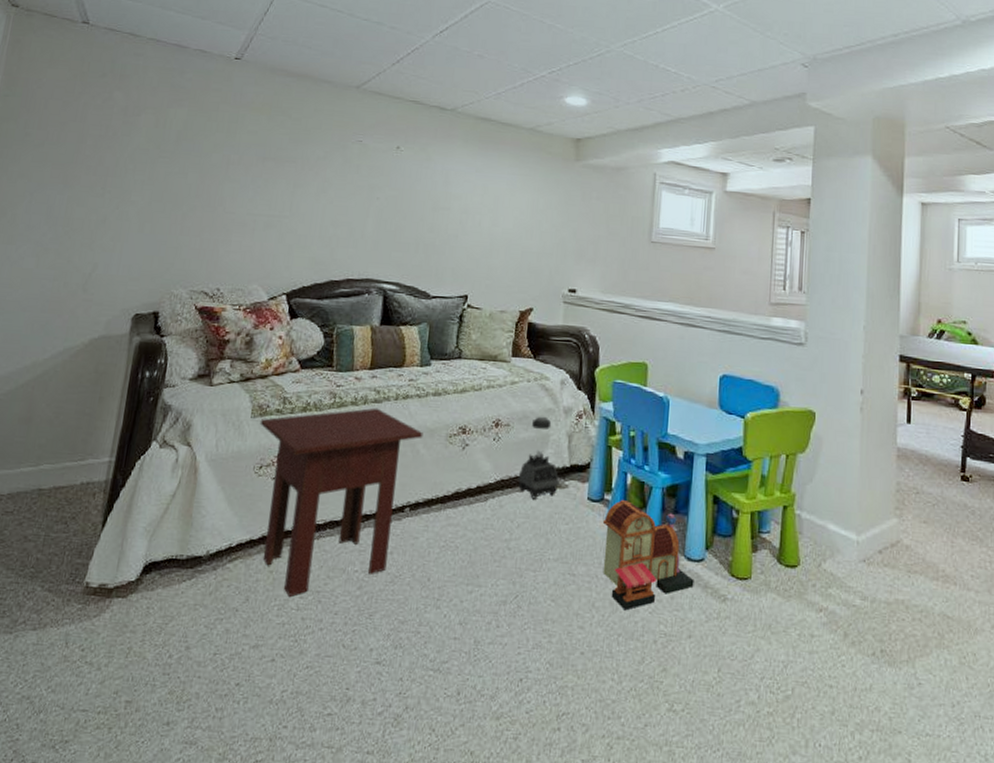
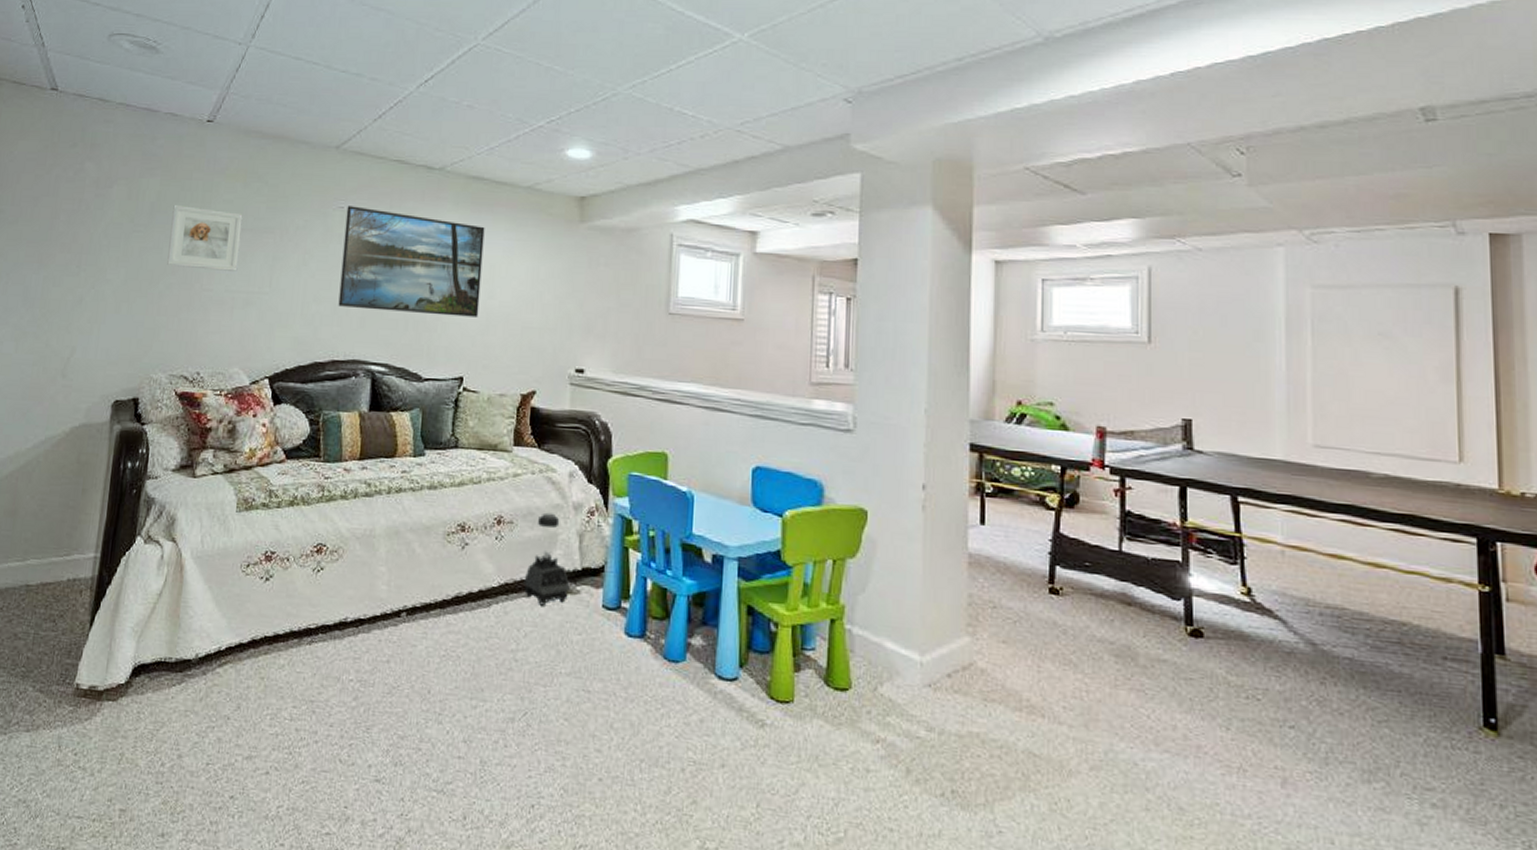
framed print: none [191,133,267,196] -> present [167,204,243,271]
side table: present [259,407,423,597] -> none [245,502,419,706]
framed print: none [354,140,491,242] -> present [338,206,485,317]
toy house: present [602,500,694,611] -> none [620,609,727,734]

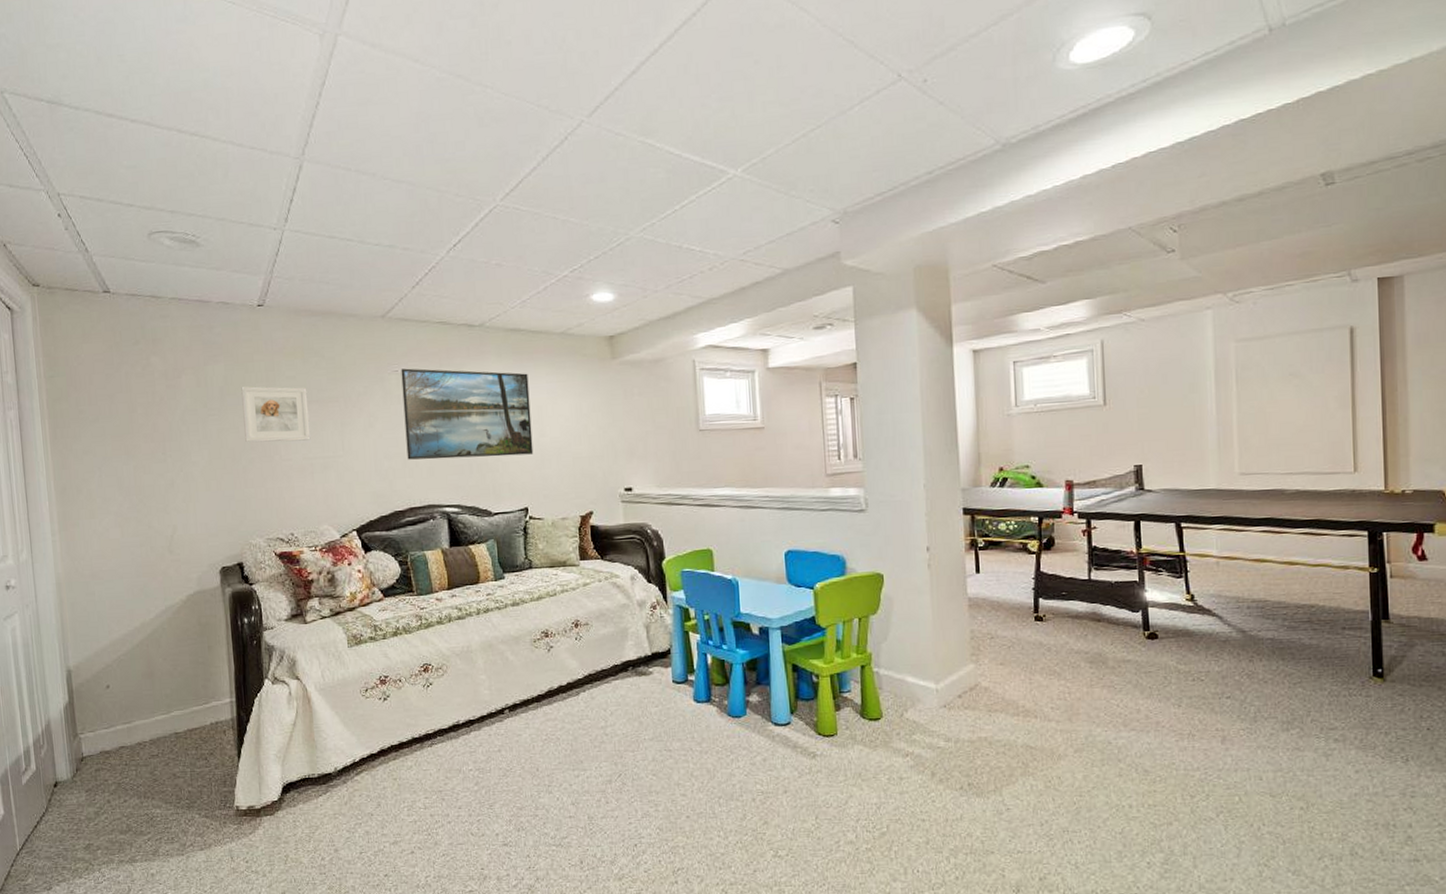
blender: present [523,512,570,606] -> none [604,612,644,688]

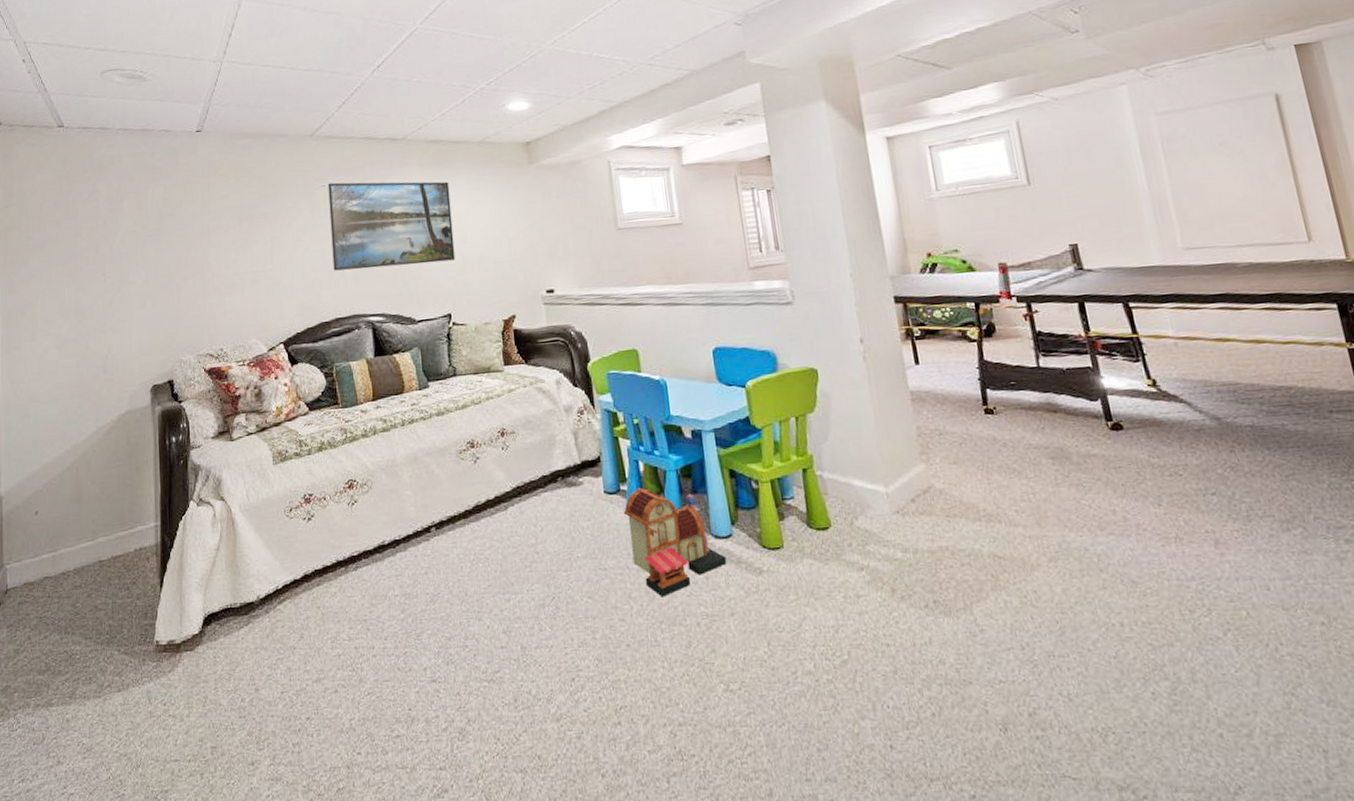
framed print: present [241,386,311,443] -> none [178,205,242,261]
toy house: none [689,679,784,776] -> present [623,488,727,597]

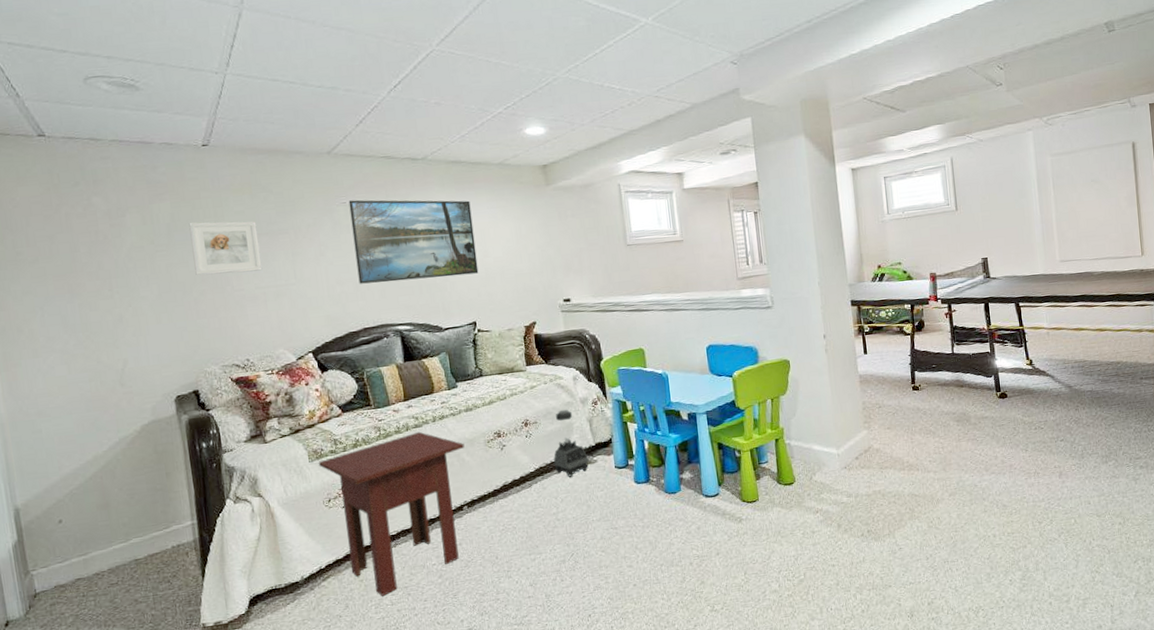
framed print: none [178,205,242,261] -> present [189,221,263,275]
side table: none [282,436,435,628] -> present [318,431,465,596]
blender: none [532,418,574,501] -> present [553,409,589,477]
toy house: present [623,488,727,597] -> none [631,462,714,546]

